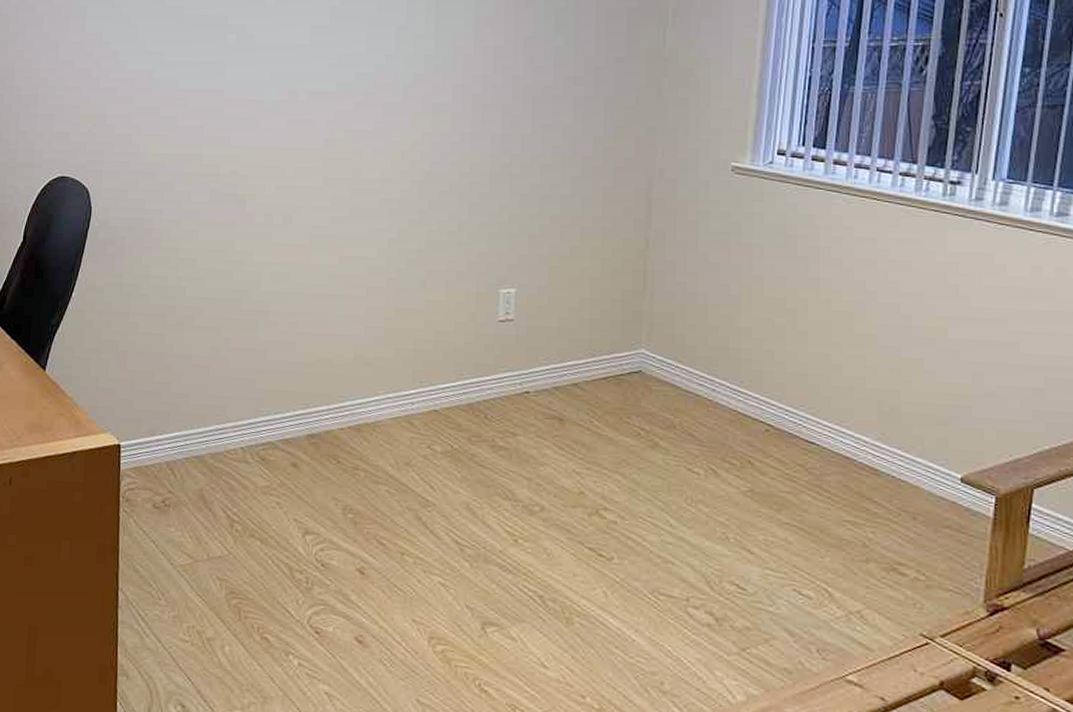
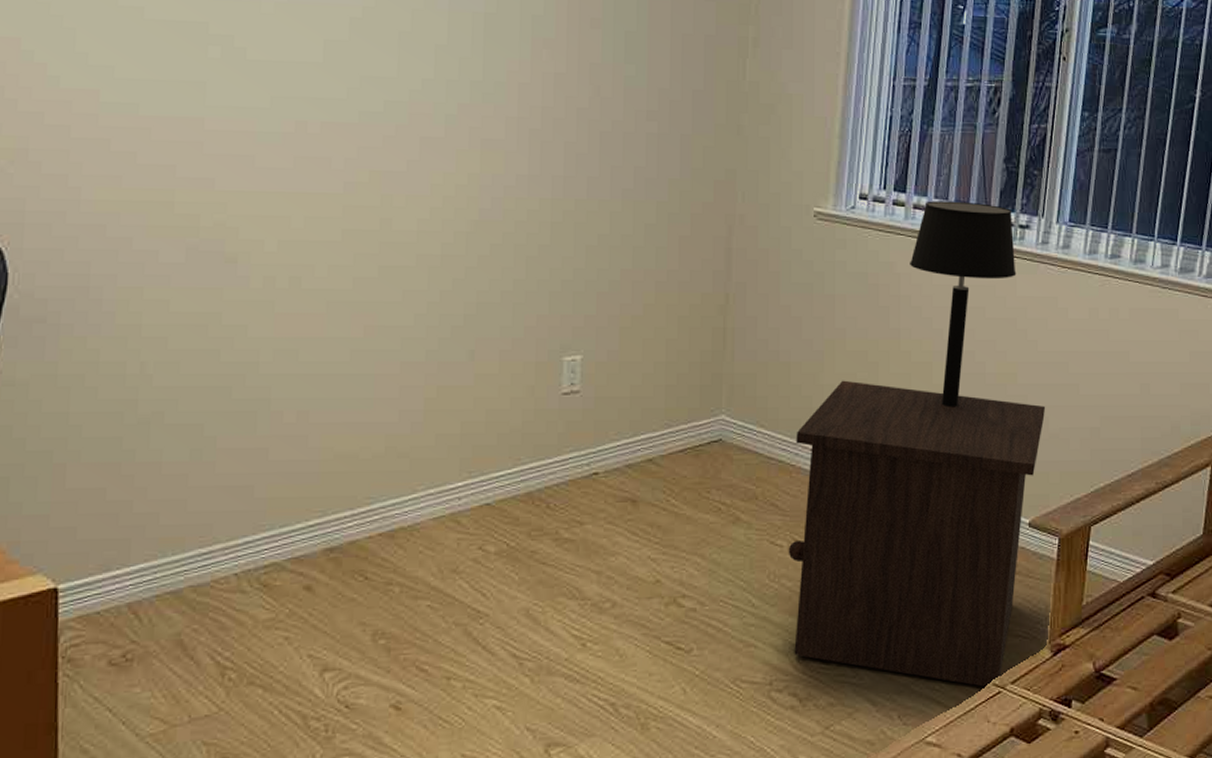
nightstand: none [705,324,981,638] -> present [788,380,1046,688]
table lamp: none [830,156,947,358] -> present [910,201,1016,408]

